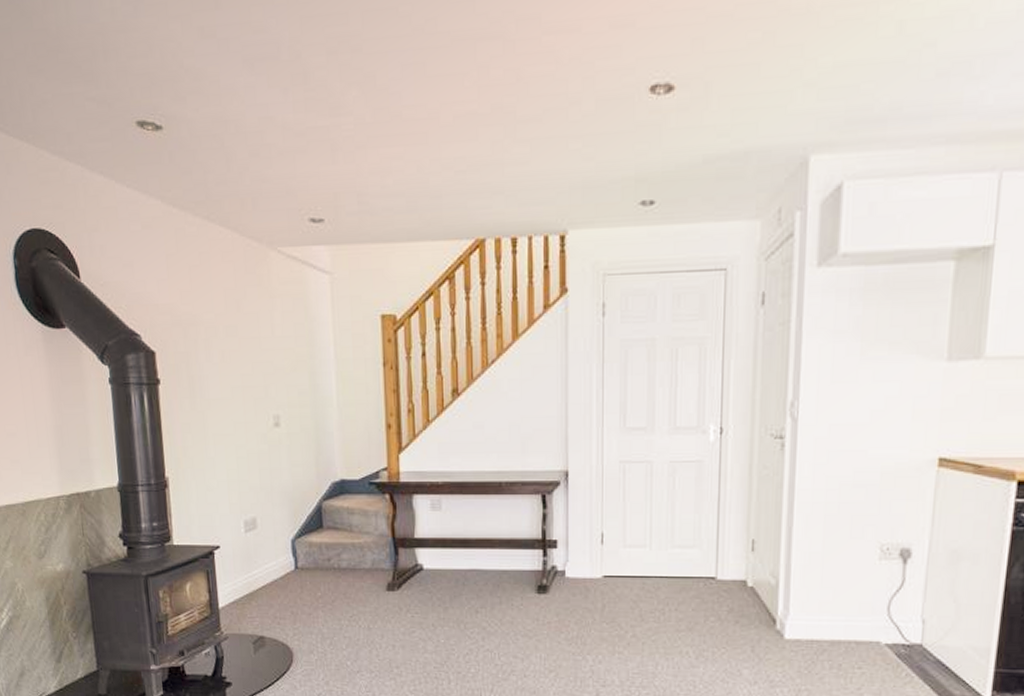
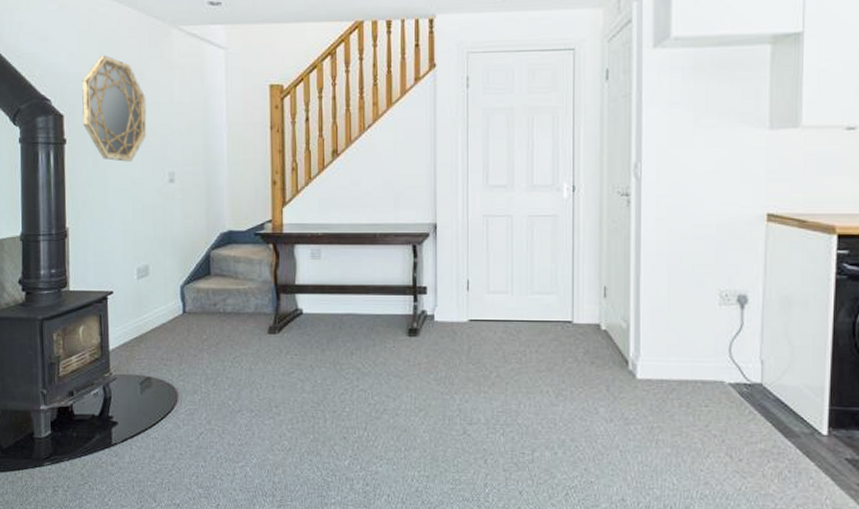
home mirror: none [173,283,248,404] -> present [82,56,147,162]

